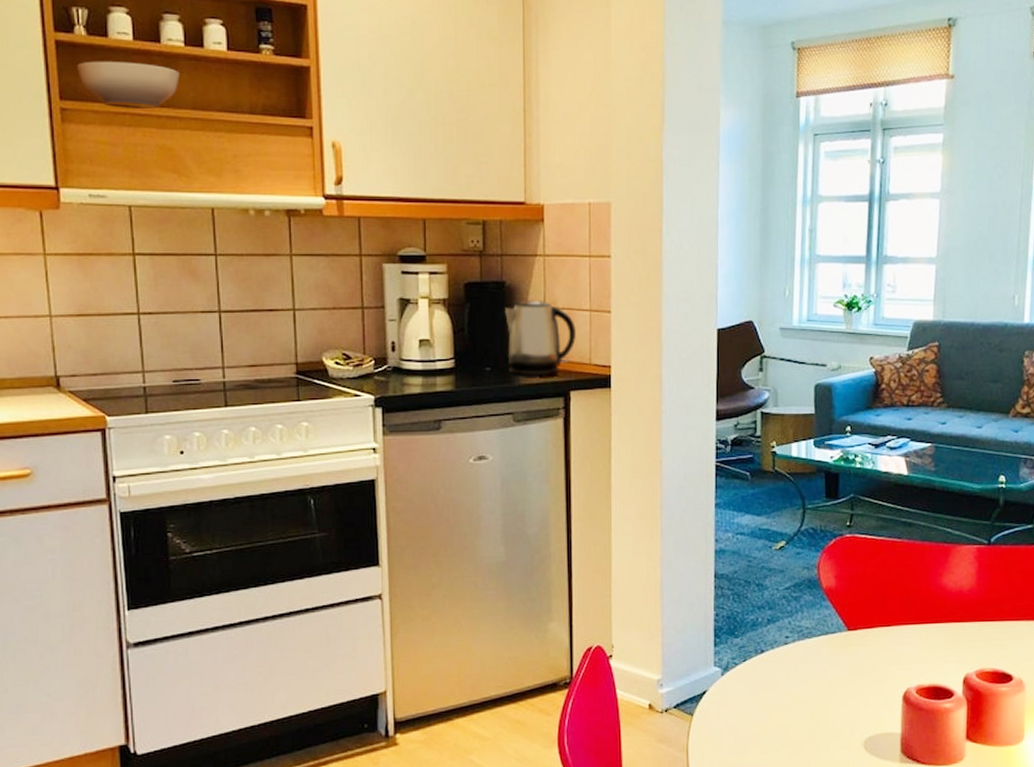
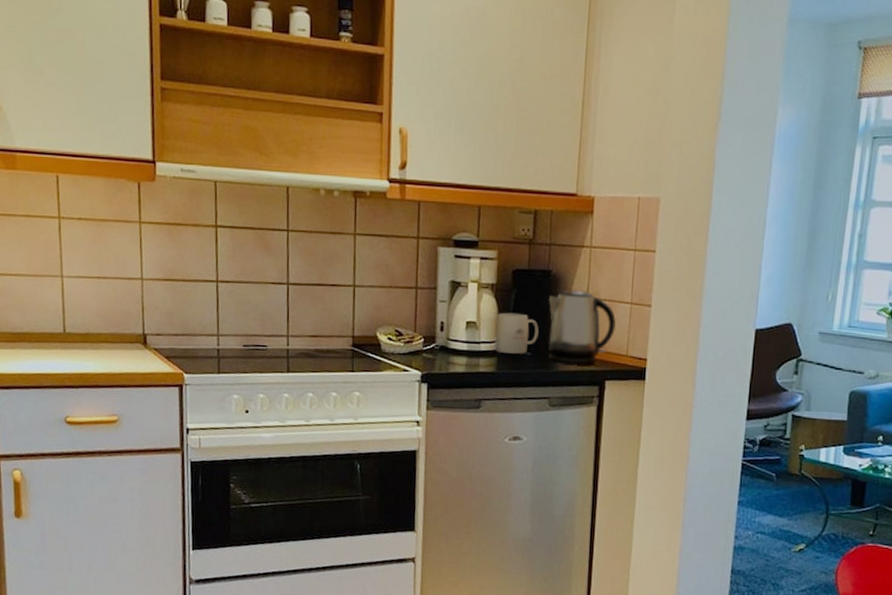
bowl: present [76,61,181,109] -> none [176,44,267,91]
mug: none [450,327,496,370] -> present [494,312,539,354]

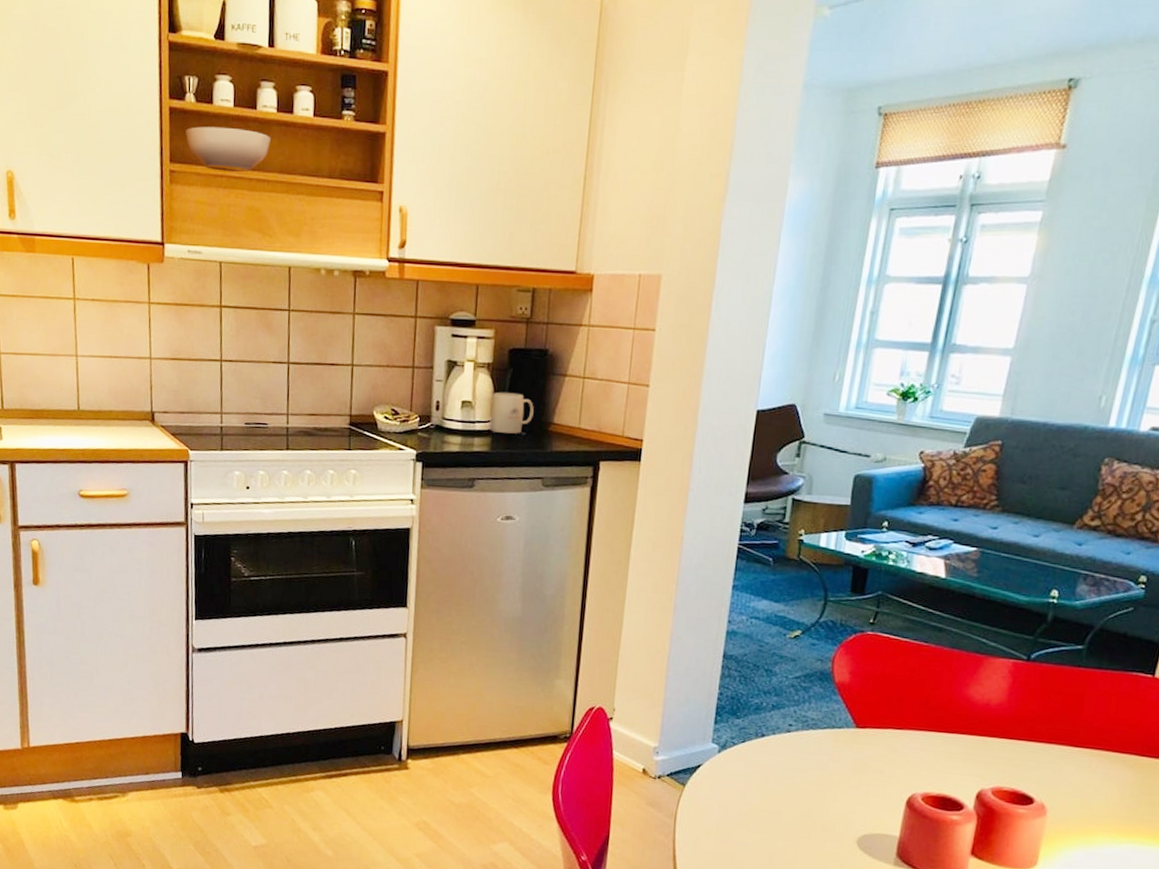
bowl: none [176,44,267,91] -> present [184,126,272,172]
kettle: present [547,289,616,365] -> none [542,368,612,446]

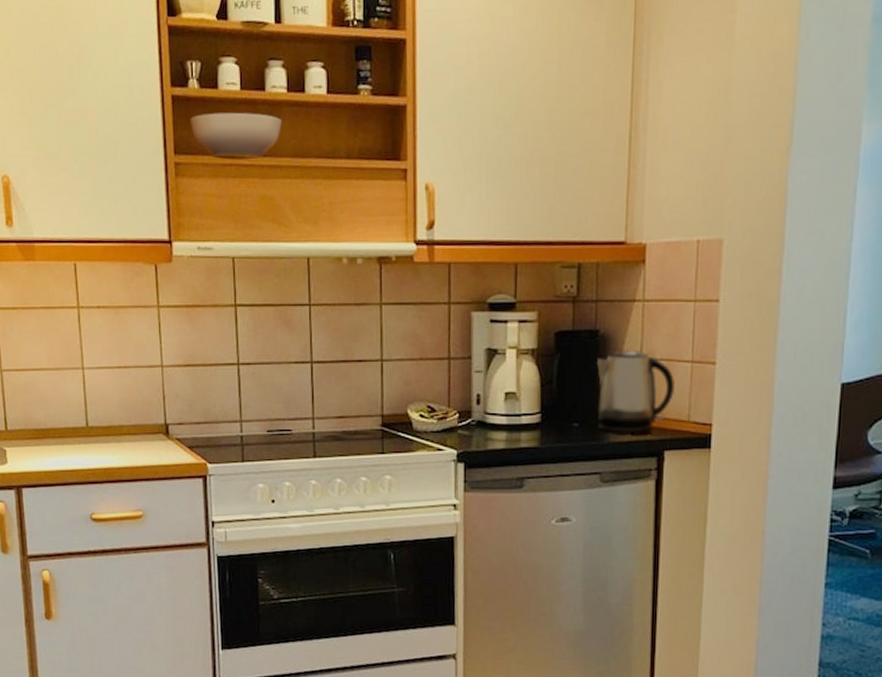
mug: present [489,392,534,434] -> none [537,380,586,425]
kettle: none [542,368,612,446] -> present [597,349,674,435]

